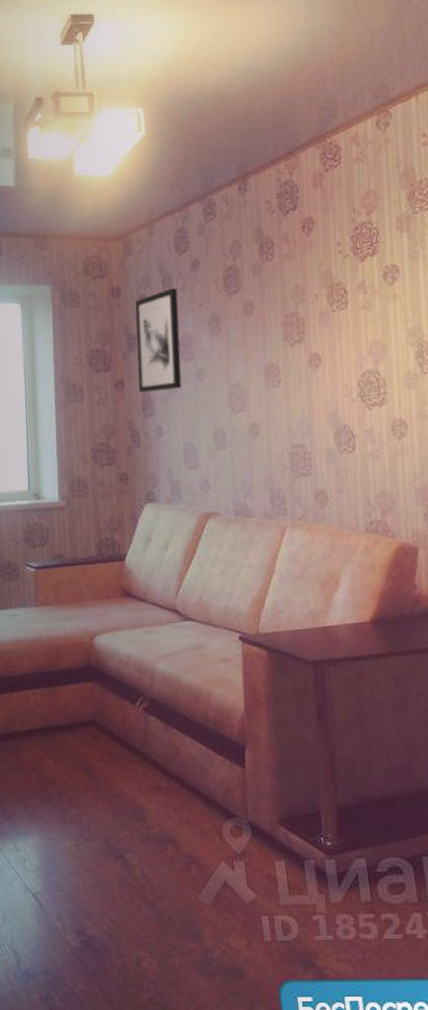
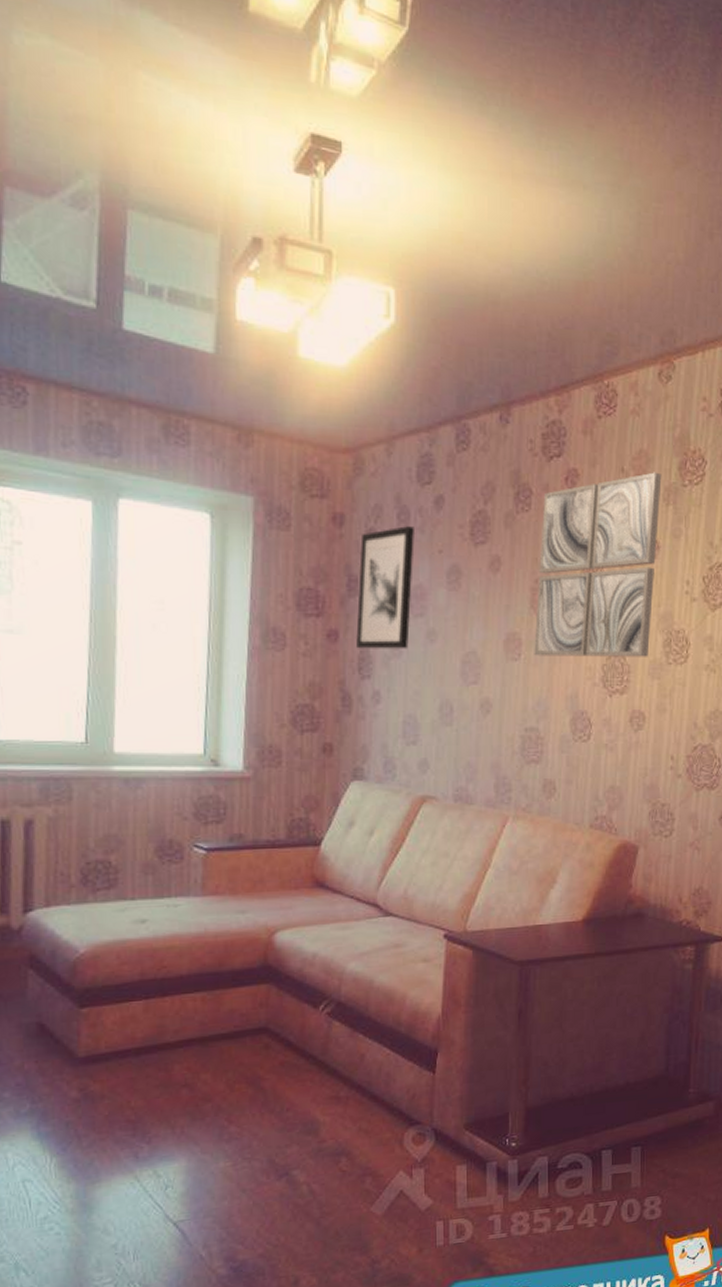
wall art: none [284,206,402,381] -> present [534,472,662,657]

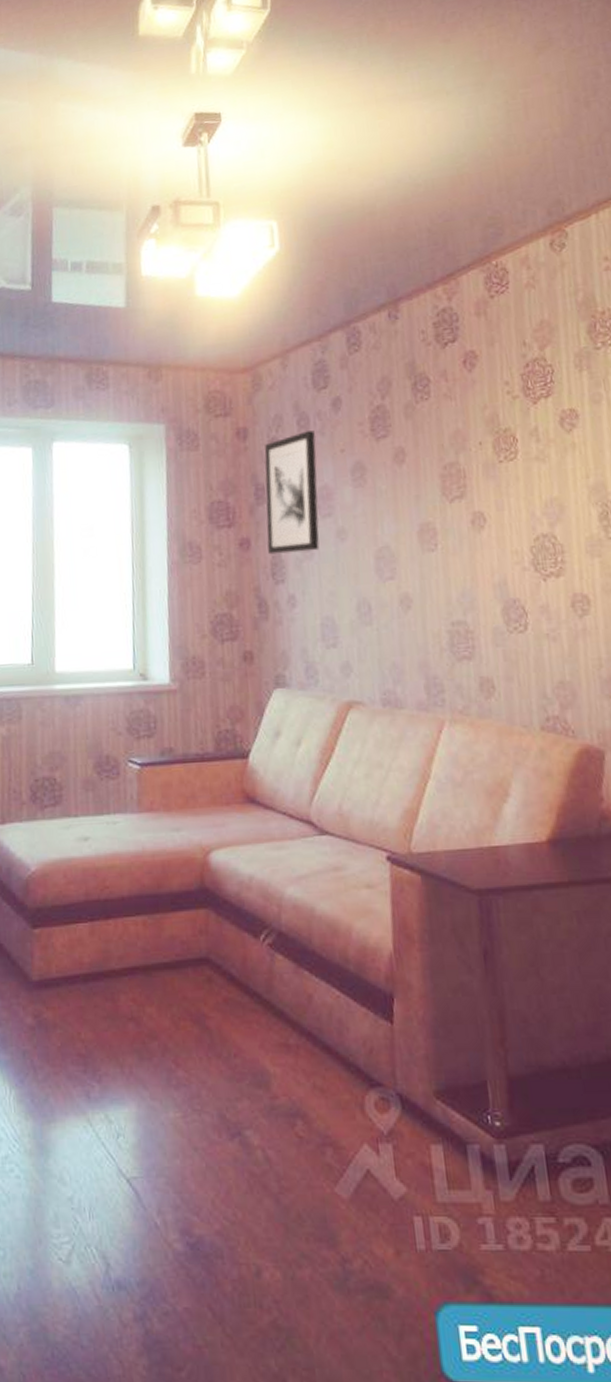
wall art: present [534,472,662,657] -> none [442,340,583,545]

